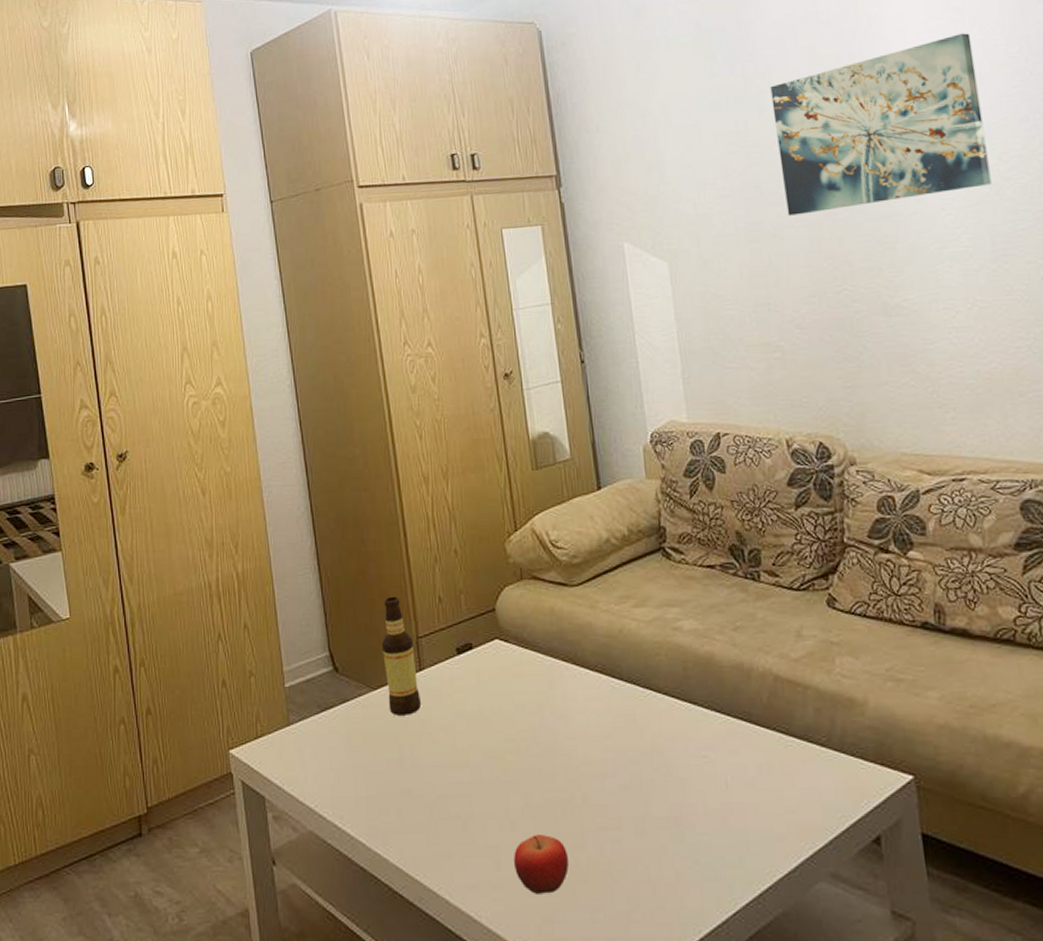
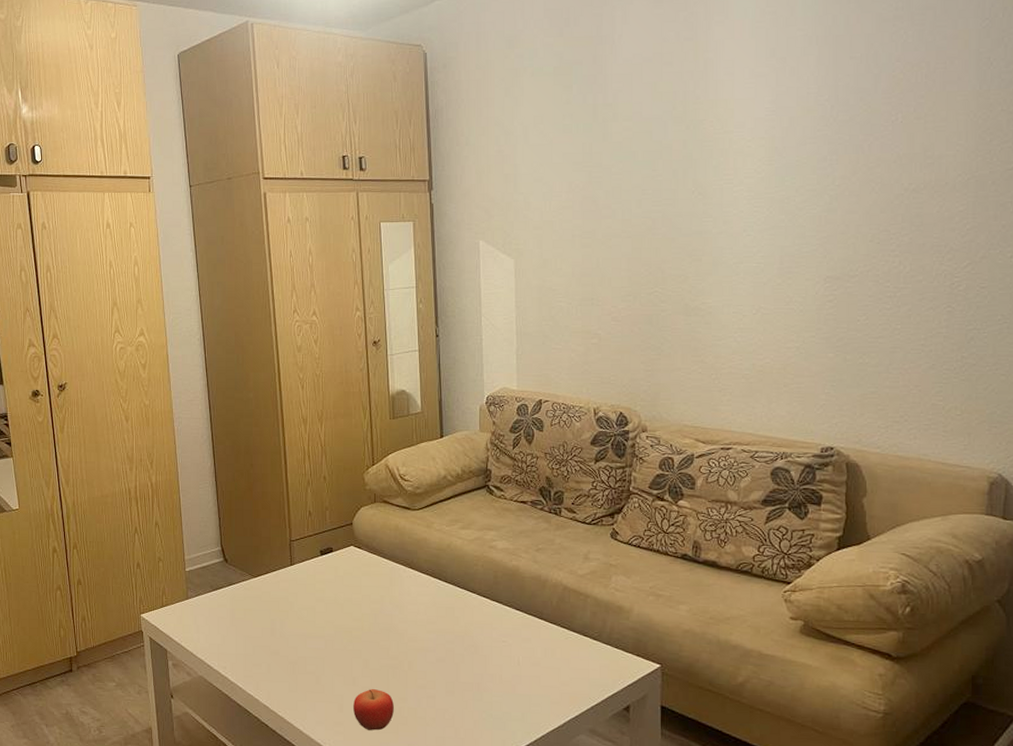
bottle: present [382,596,422,716] -> none [263,508,291,598]
wall art: present [770,33,992,216] -> none [615,80,789,227]

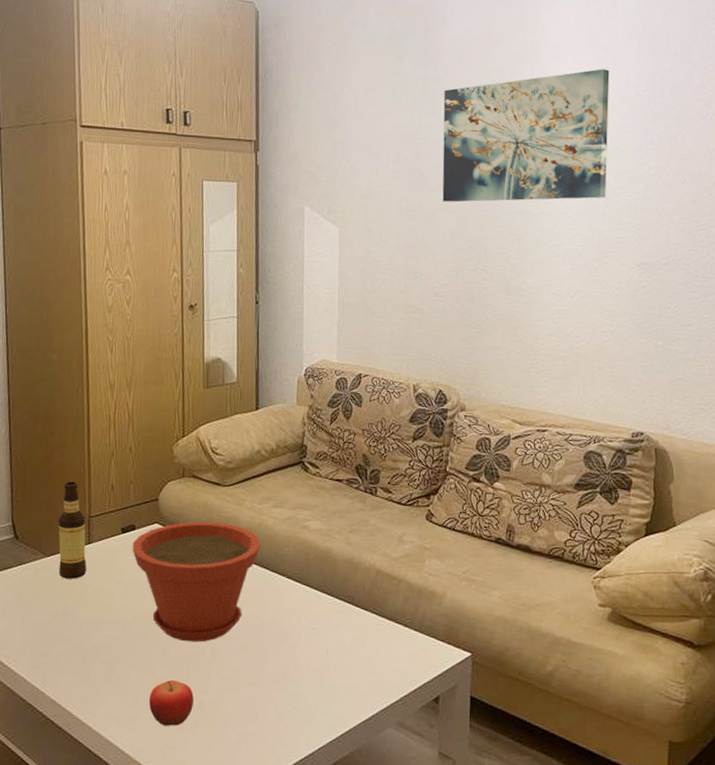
bottle: none [263,508,291,598] -> present [58,481,87,579]
plant pot: none [331,543,451,655] -> present [132,521,262,642]
wall art: none [615,80,789,227] -> present [442,69,610,202]

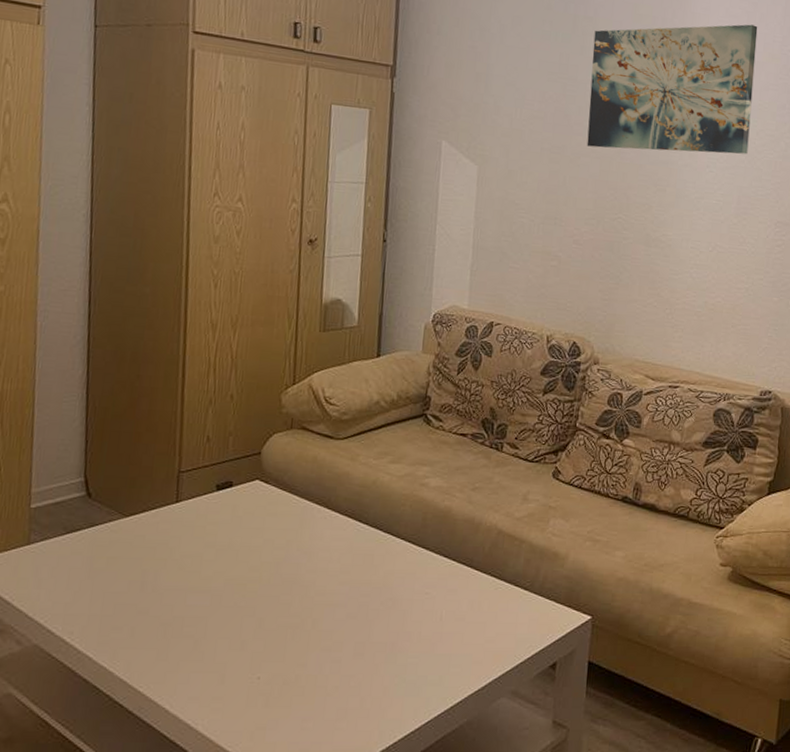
bottle: present [58,481,87,579] -> none [138,431,174,542]
plant pot: present [132,521,262,642] -> none [227,478,376,611]
fruit: present [149,680,194,726] -> none [237,654,290,705]

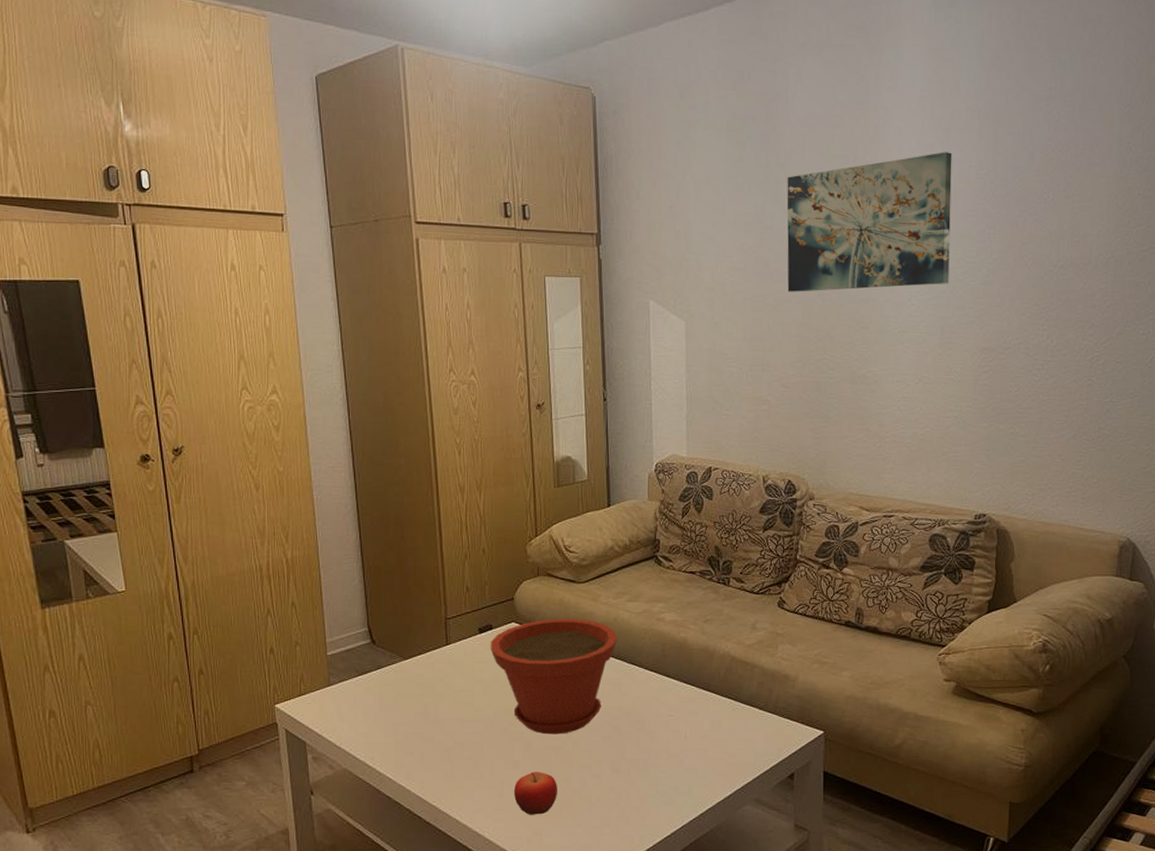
plant pot: none [227,478,376,611] -> present [490,619,618,735]
fruit: none [237,654,290,705] -> present [514,772,557,815]

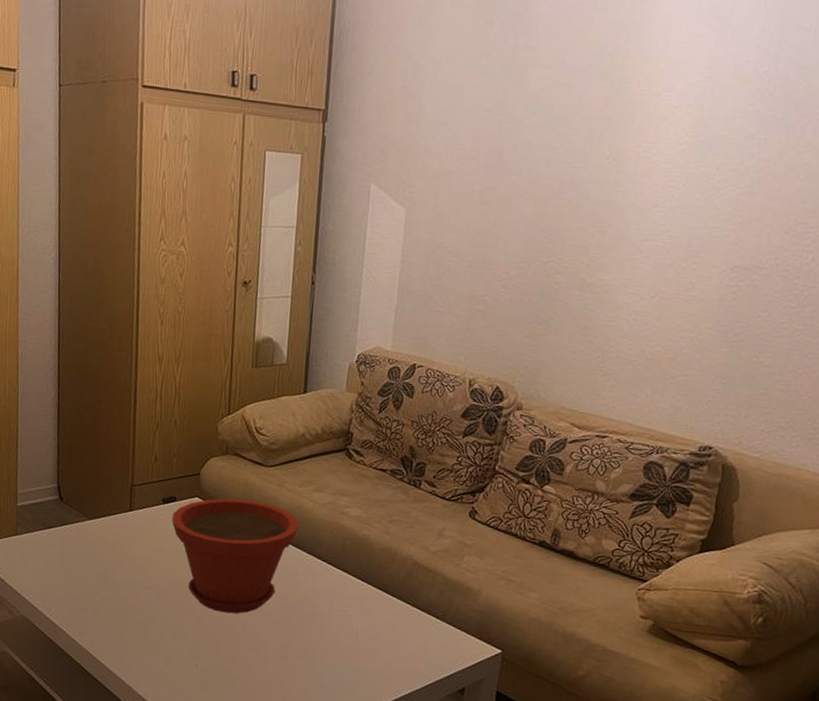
fruit: present [514,772,557,815] -> none [180,646,223,689]
wall art: present [787,152,952,292] -> none [520,44,728,192]

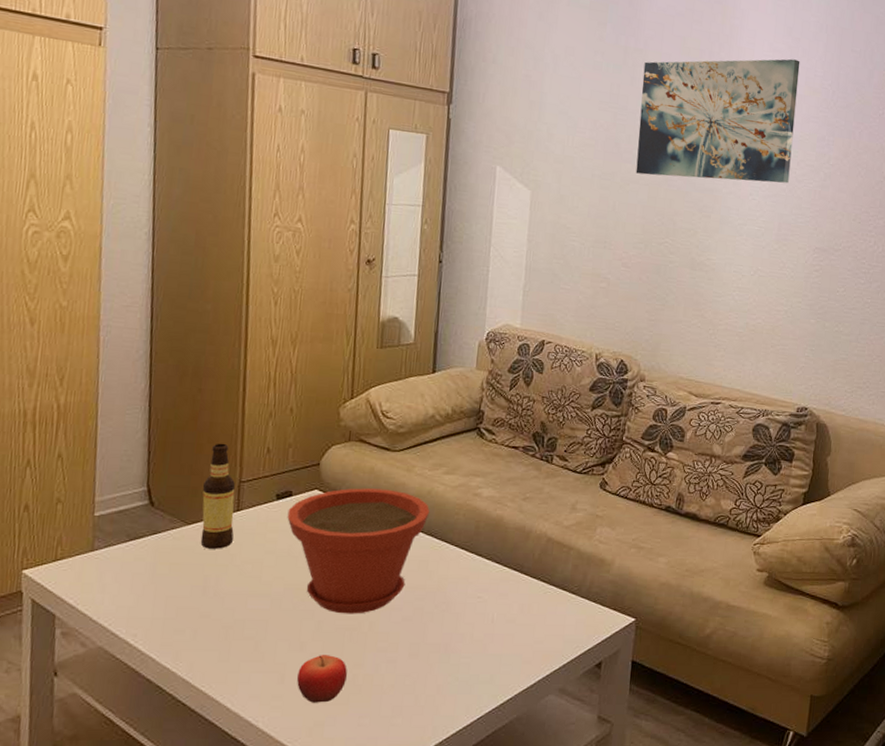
bottle: none [100,449,128,543] -> present [200,443,235,549]
fruit: none [180,646,223,689] -> present [297,655,347,703]
wall art: none [520,44,728,192] -> present [635,59,800,184]

